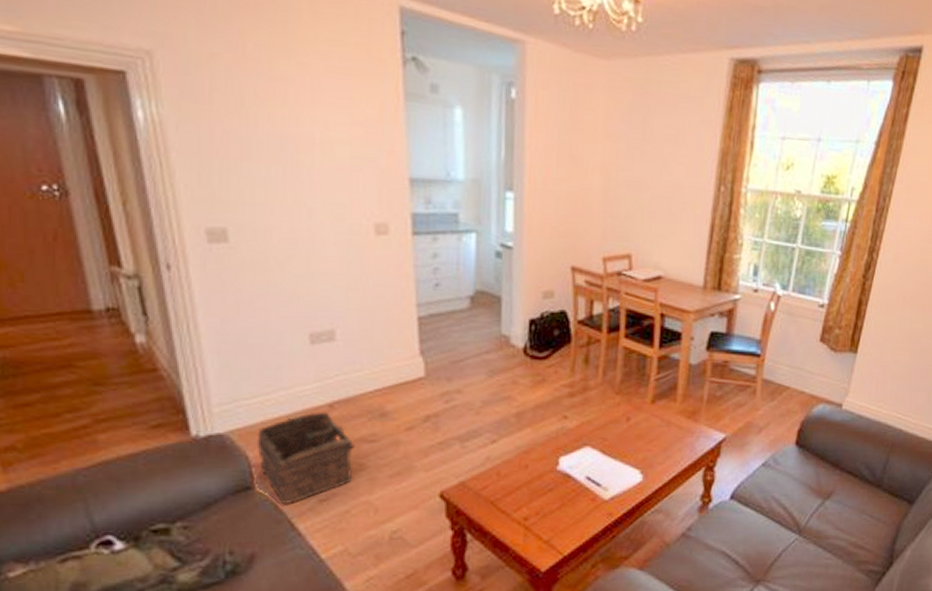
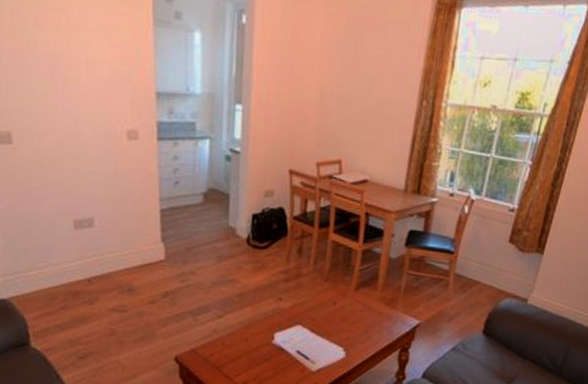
basket: present [256,411,354,505] -> none [31,284,107,360]

